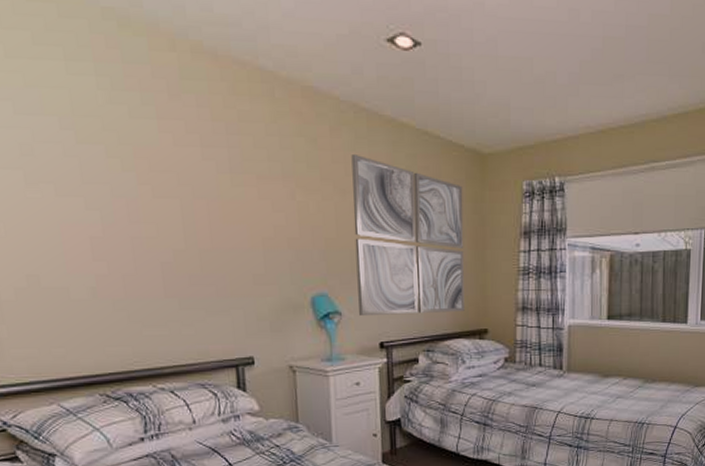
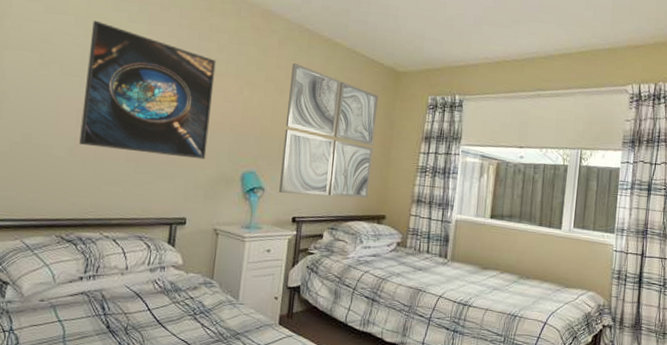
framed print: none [83,119,264,286] -> present [79,20,216,160]

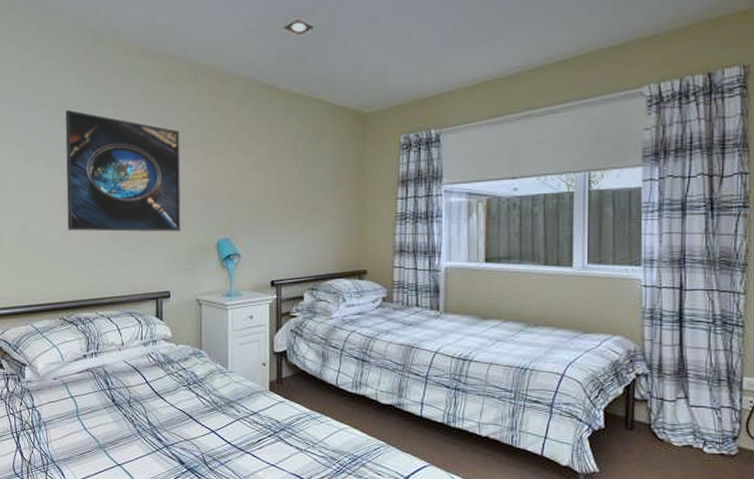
wall art: present [279,62,379,198] -> none [253,121,346,258]

